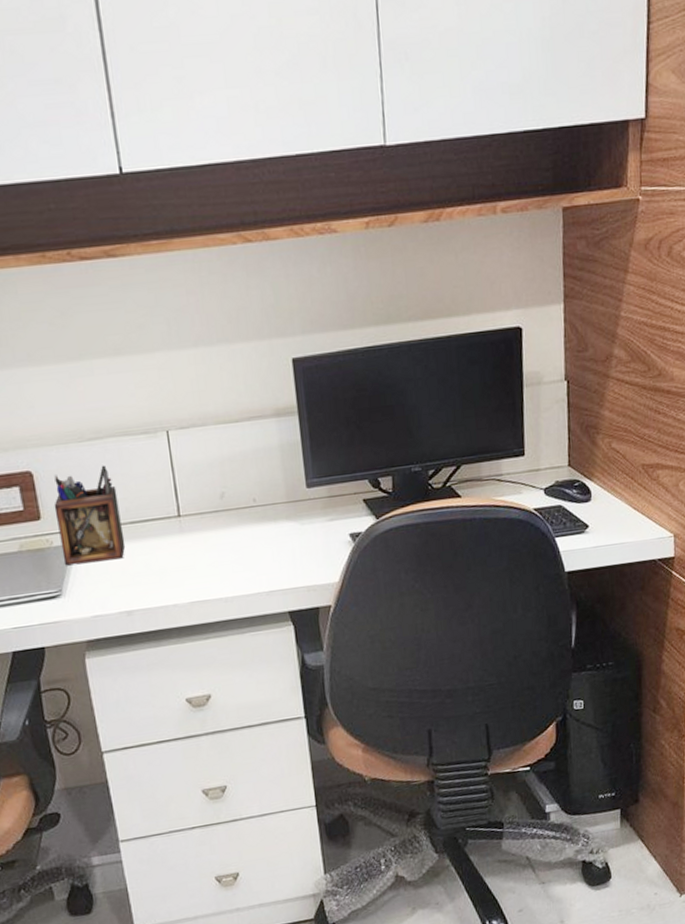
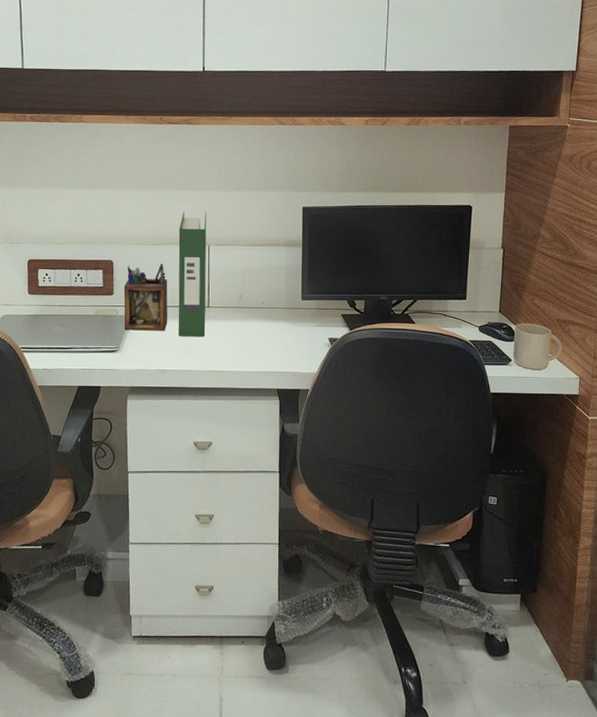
binder: none [120,384,180,562] -> present [178,212,207,336]
mug: none [589,474,652,535] -> present [512,323,563,370]

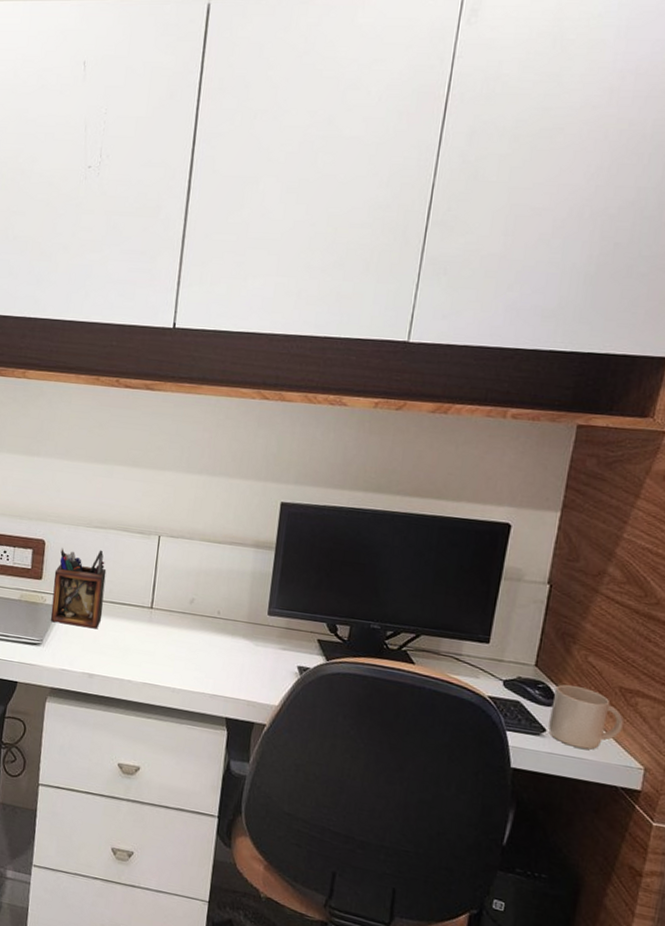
binder: present [178,212,207,336] -> none [113,492,161,642]

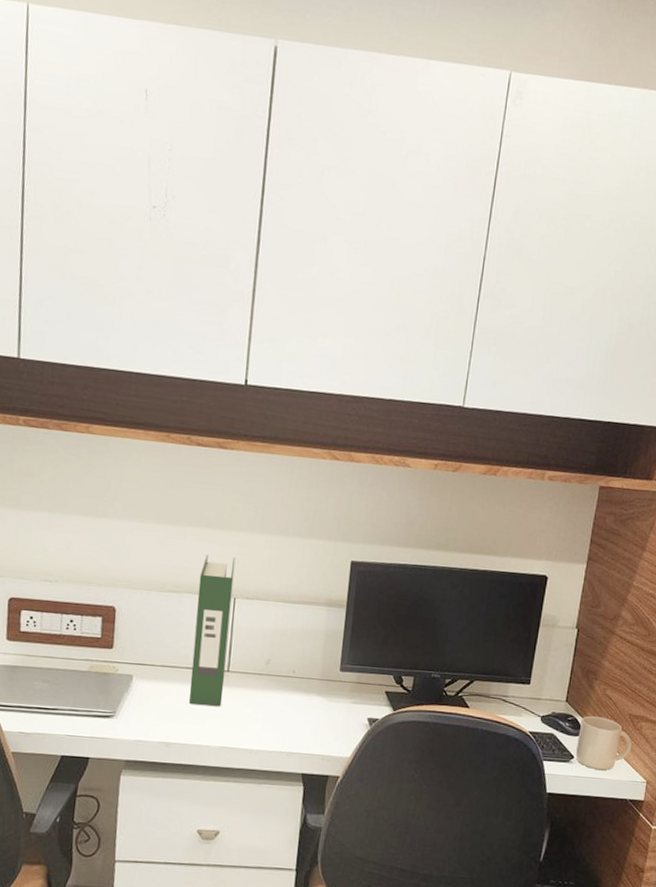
desk organizer: present [50,548,107,629] -> none [123,614,182,697]
binder: none [113,492,161,642] -> present [189,554,236,706]

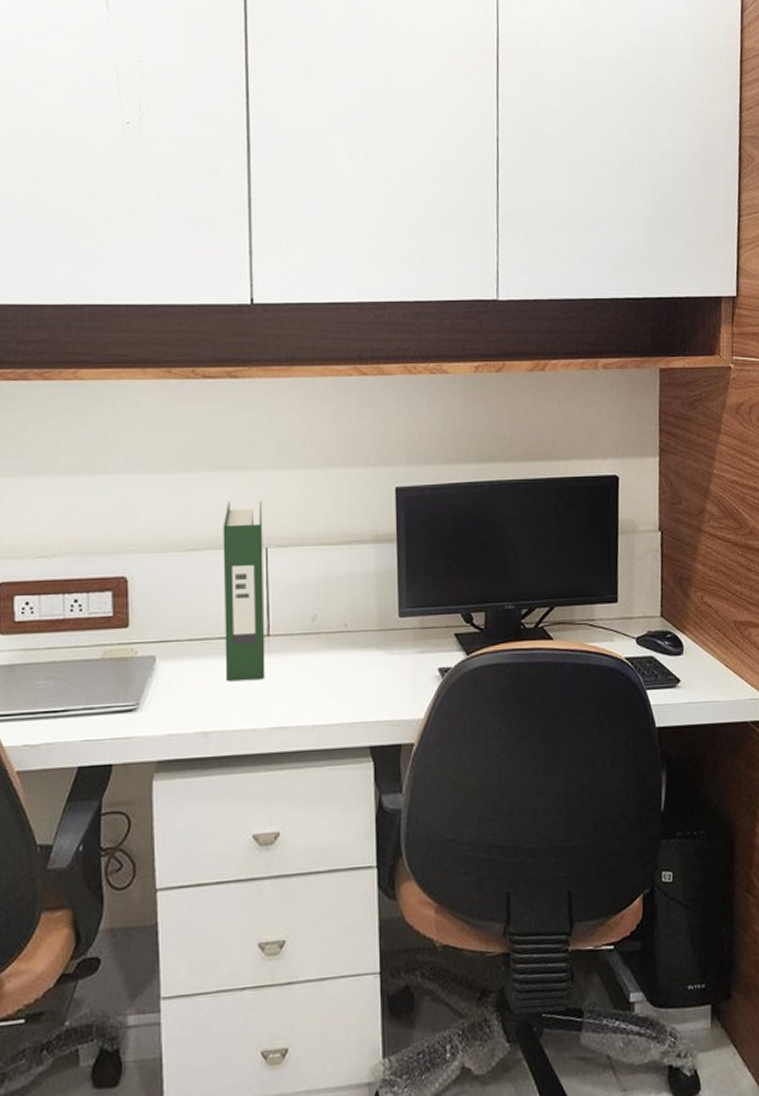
mug: present [575,716,633,770] -> none [680,629,744,691]

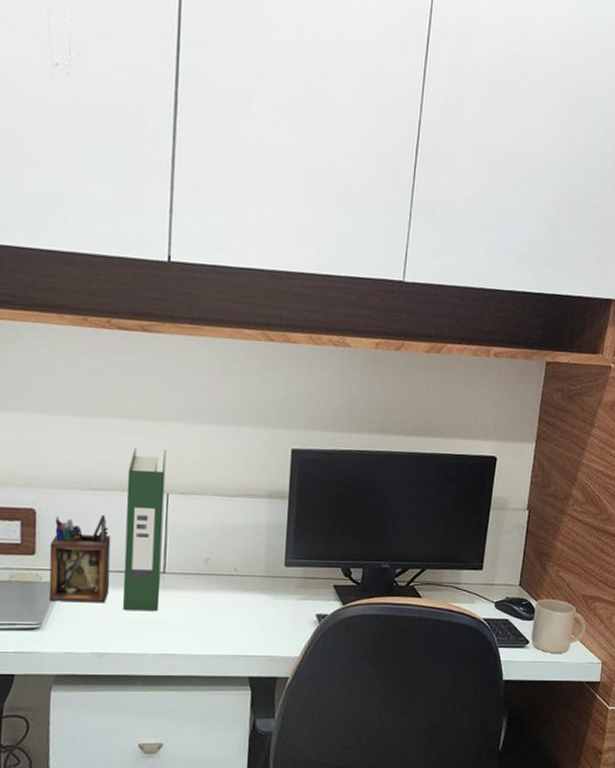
desk organizer: none [144,576,211,678] -> present [49,514,111,603]
mug: none [680,629,744,691] -> present [530,599,587,653]

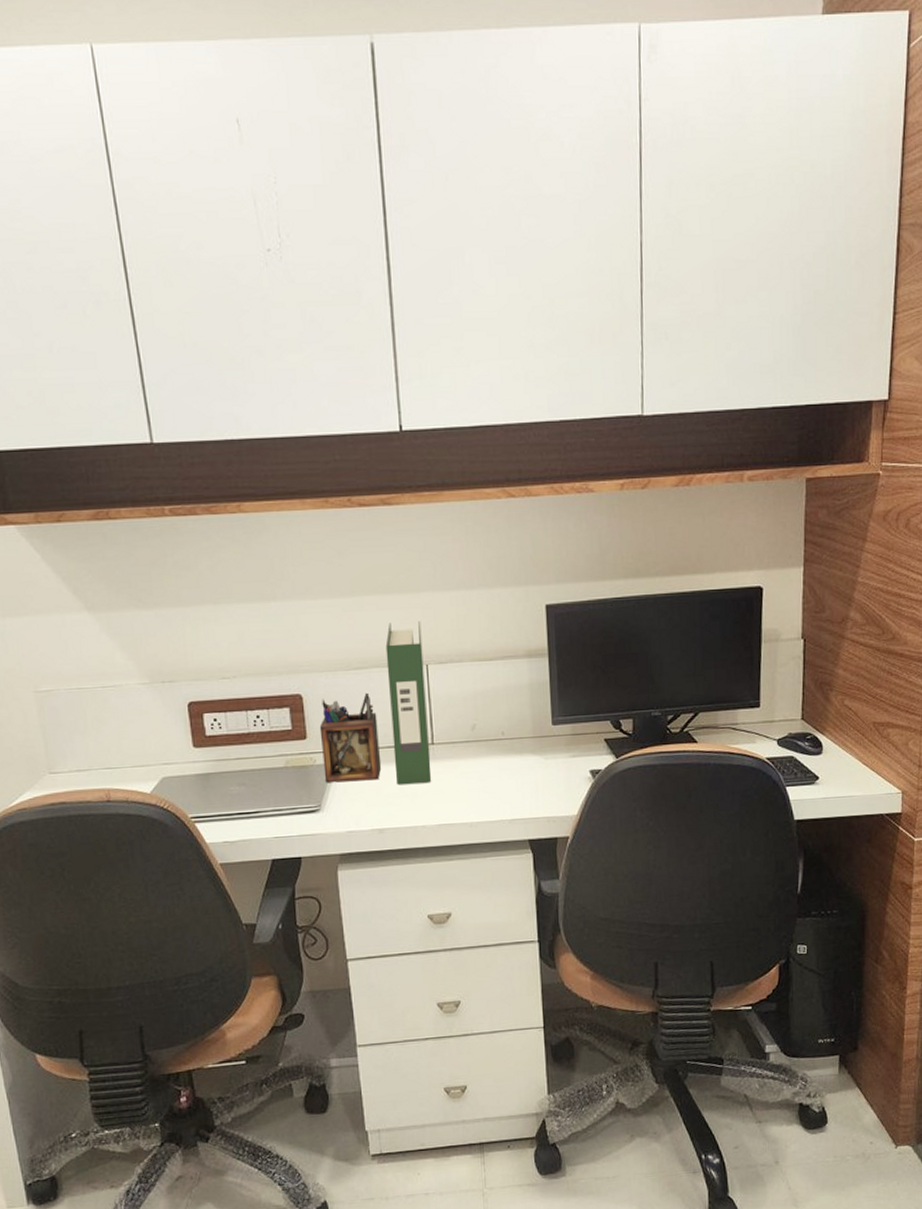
mug: present [530,599,587,653] -> none [819,730,881,787]

